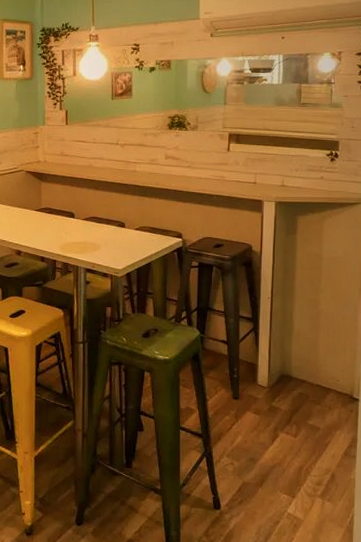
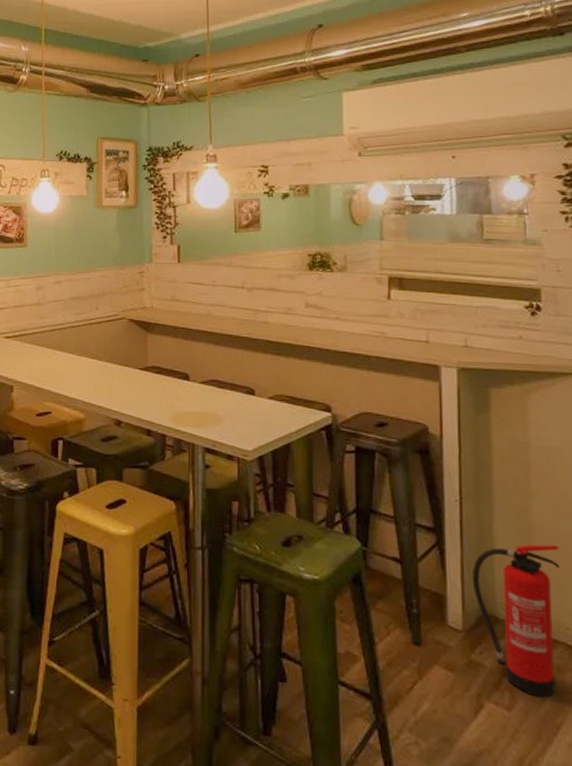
fire extinguisher: none [276,324,337,427] -> present [471,544,560,698]

